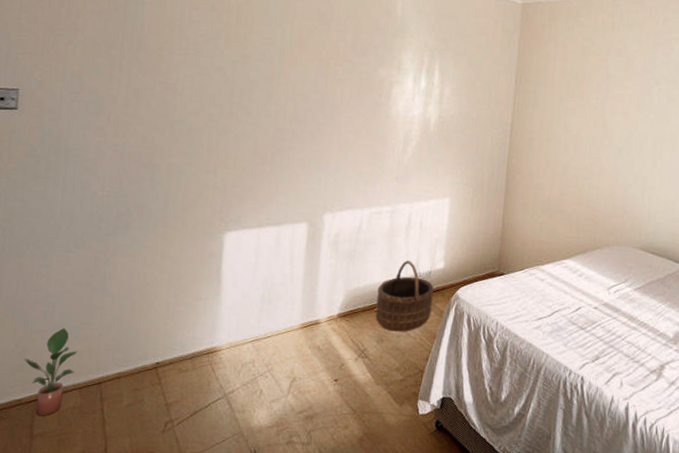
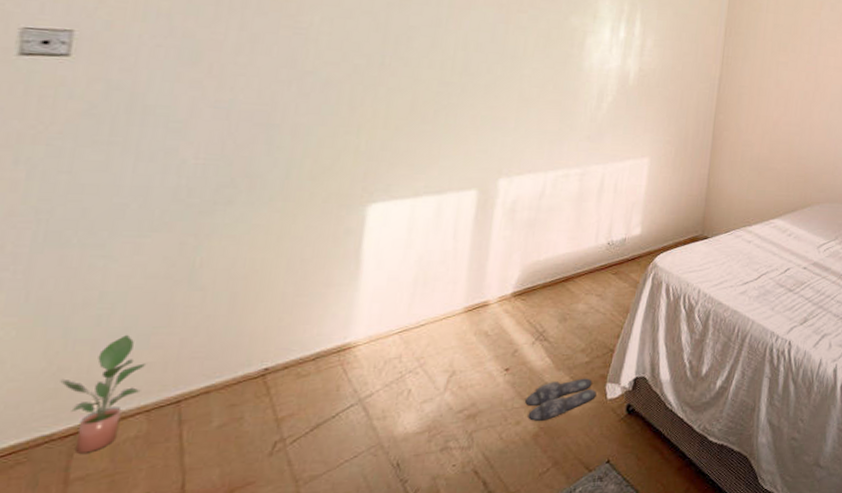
slippers: none [351,394,410,428] -> present [525,378,597,421]
basket: present [375,260,435,332] -> none [558,228,629,308]

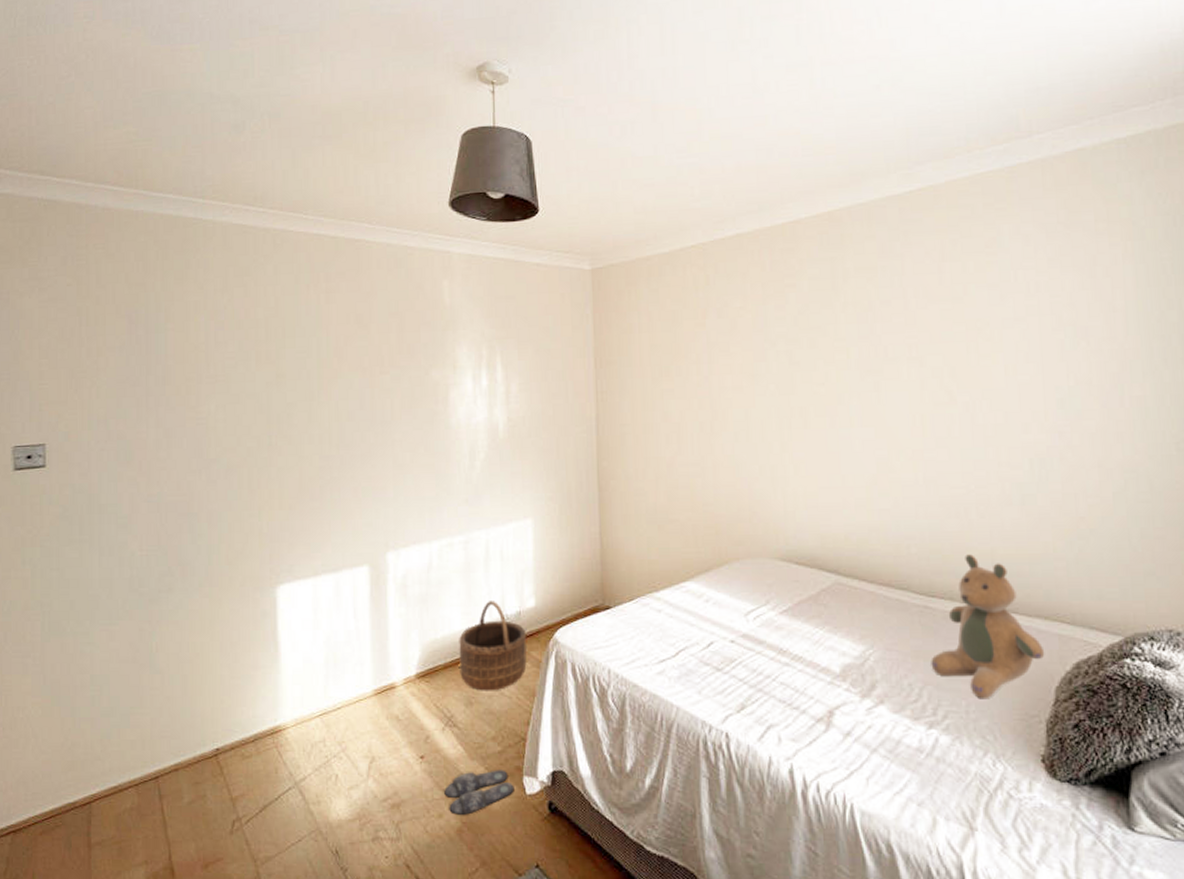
potted plant: present [60,335,145,454] -> none [75,715,129,821]
basket: none [558,228,629,308] -> present [459,601,527,691]

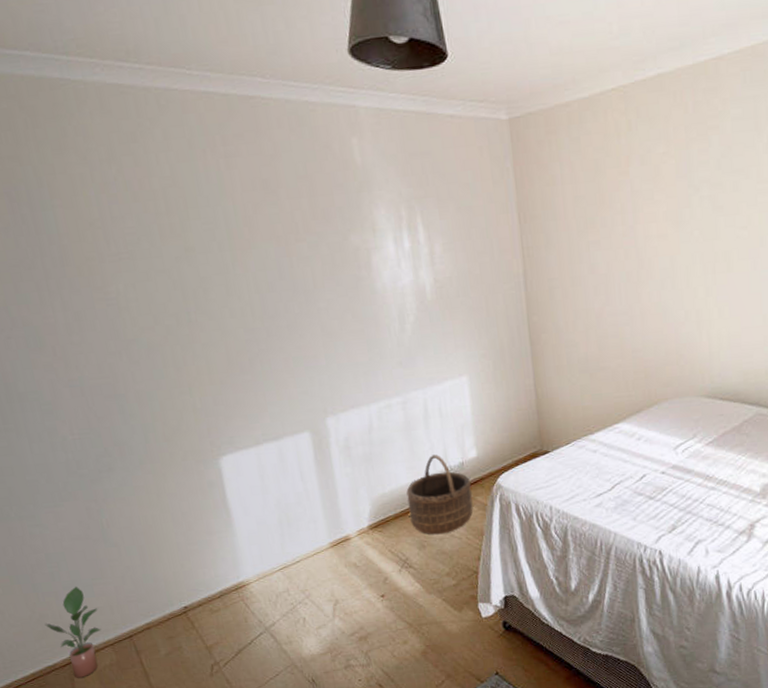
potted plant: none [75,715,129,821] -> present [45,587,102,678]
slippers: present [444,770,514,815] -> none [406,599,471,640]

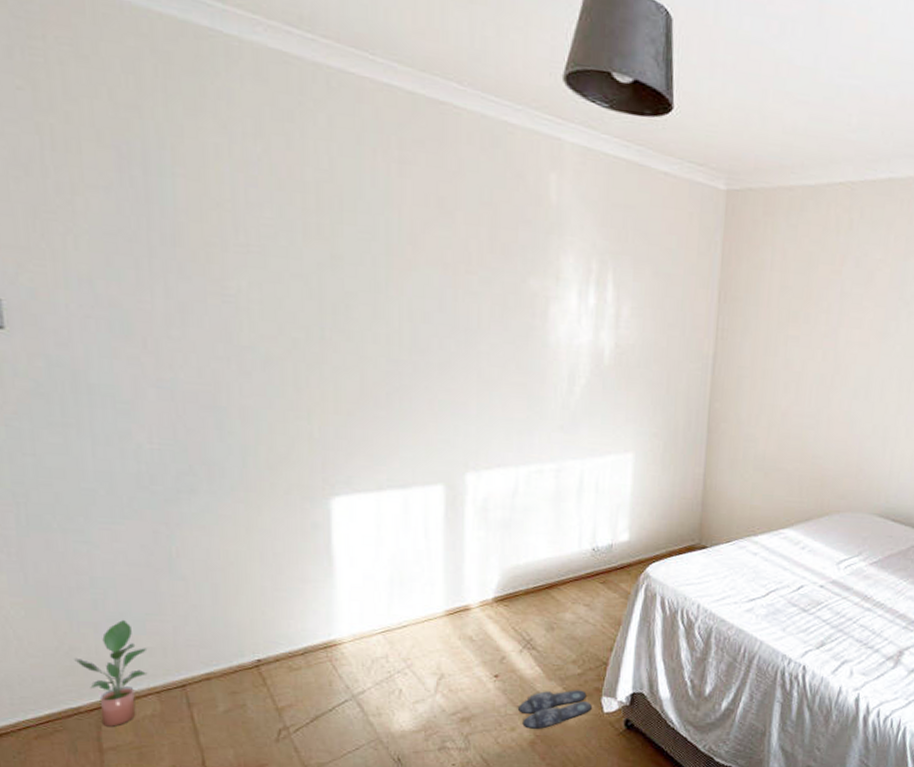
basket: present [406,454,473,535] -> none [542,531,618,618]
slippers: none [406,599,471,640] -> present [518,690,592,729]

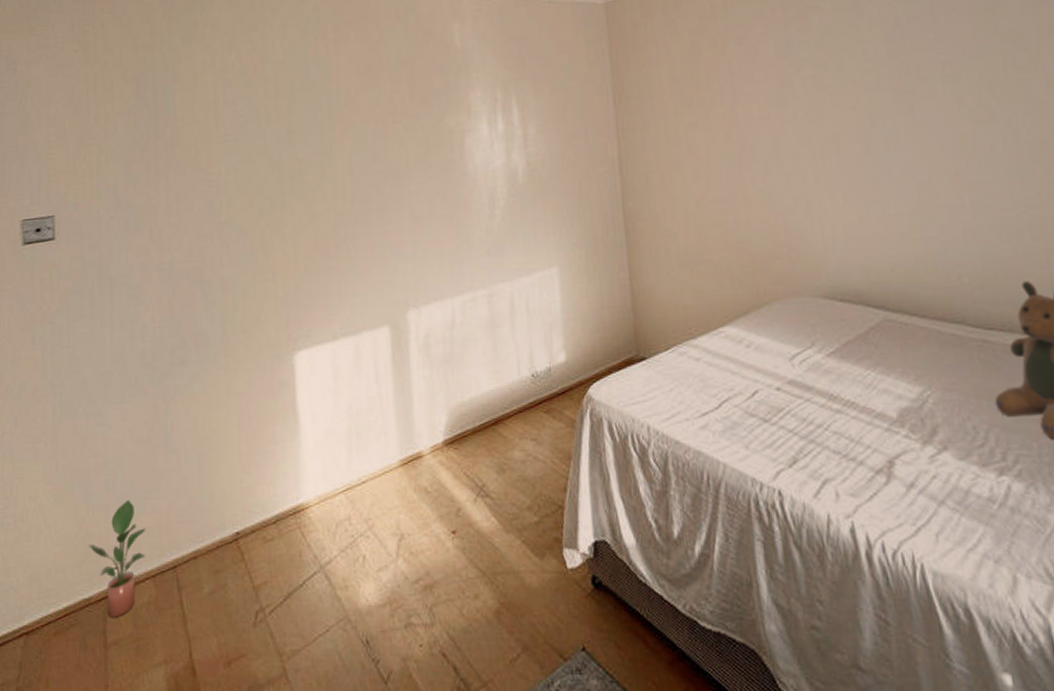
slippers: present [518,690,592,729] -> none [479,542,554,595]

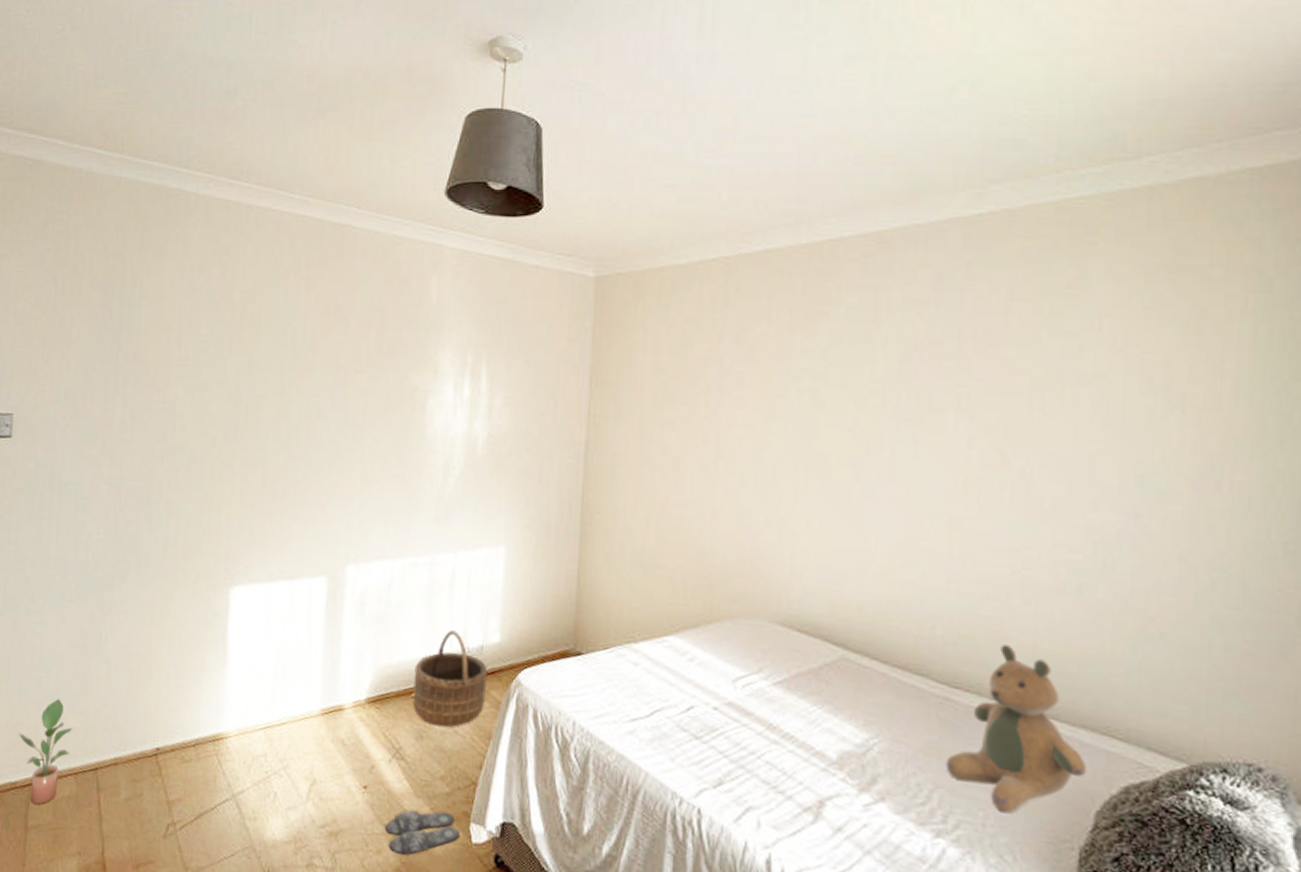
slippers: none [479,542,554,595] -> present [385,810,460,855]
basket: none [487,357,560,456] -> present [412,630,488,728]

